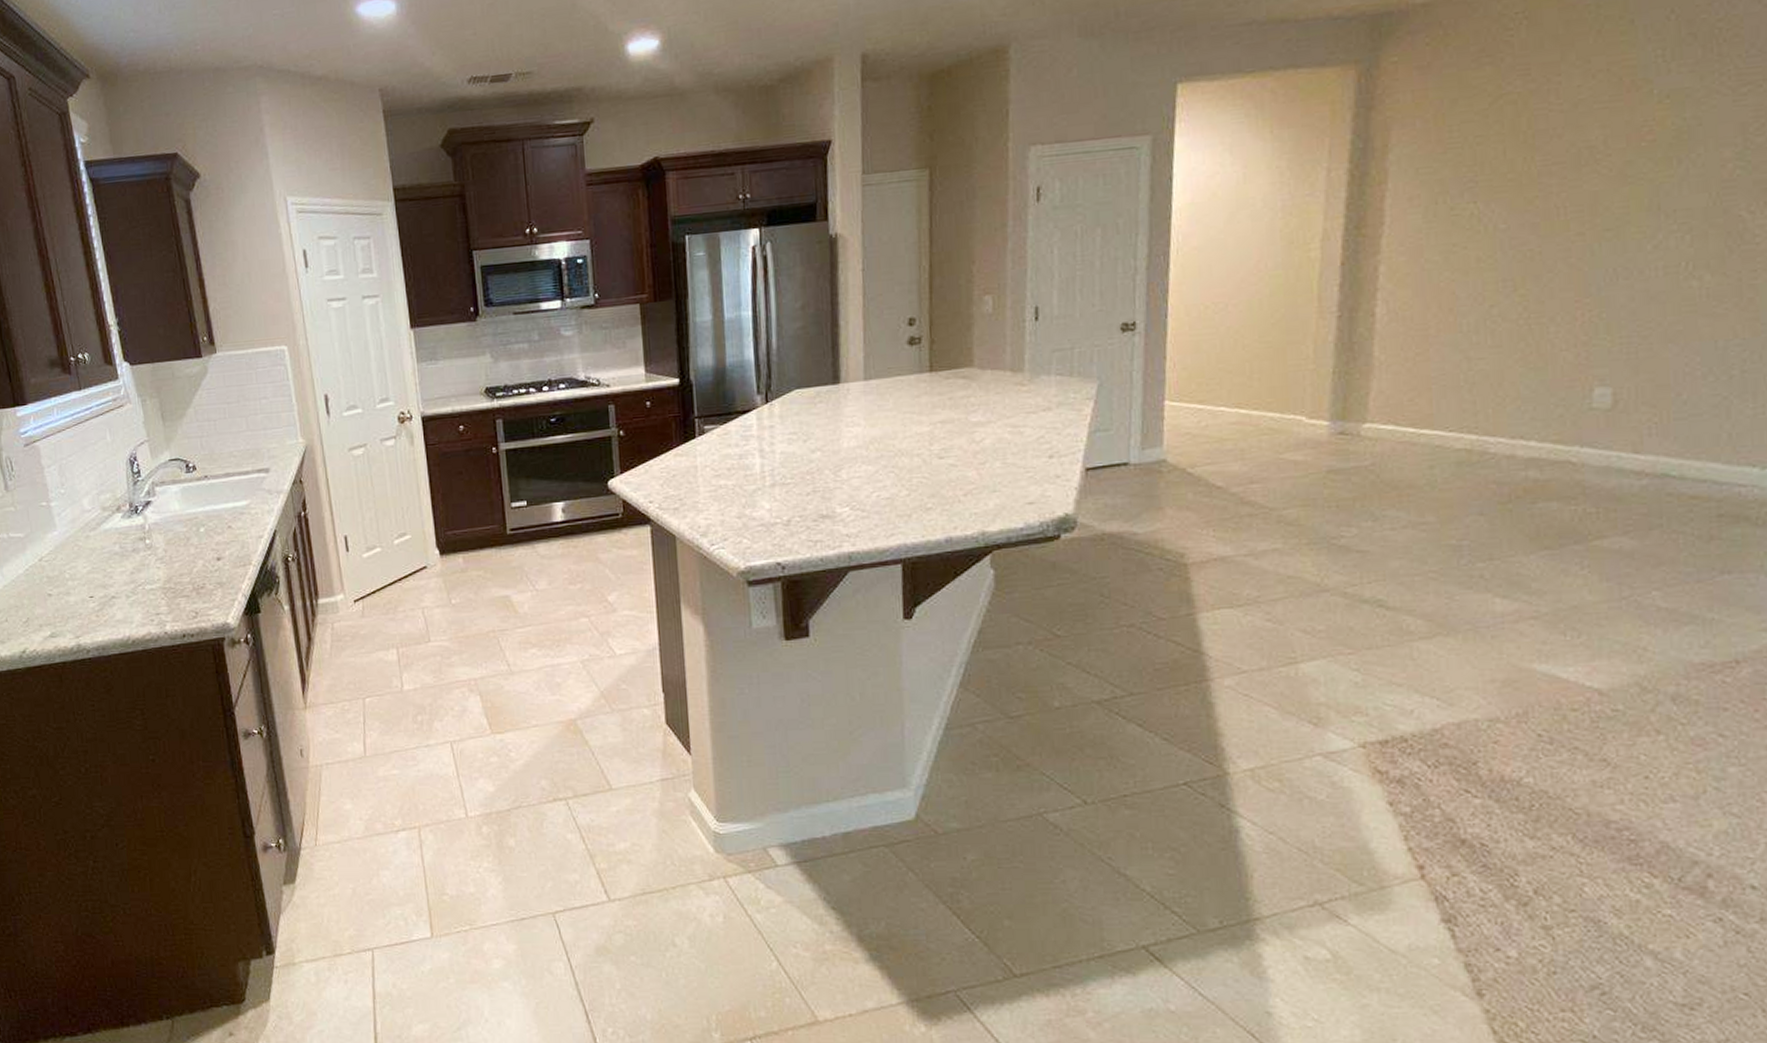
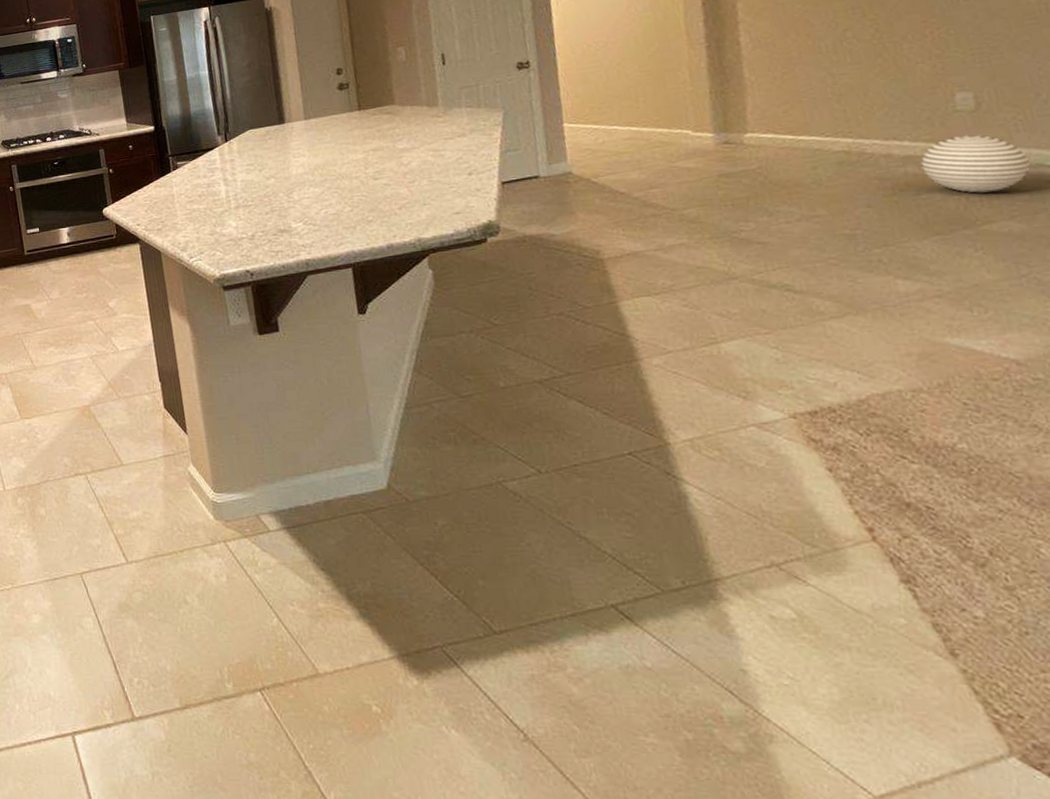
decorative ball: none [1543,437,1655,504] -> present [920,135,1030,193]

